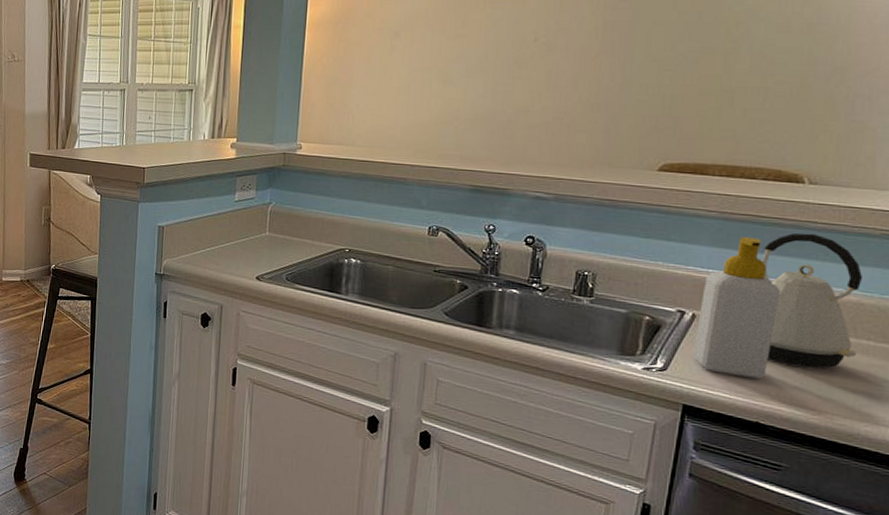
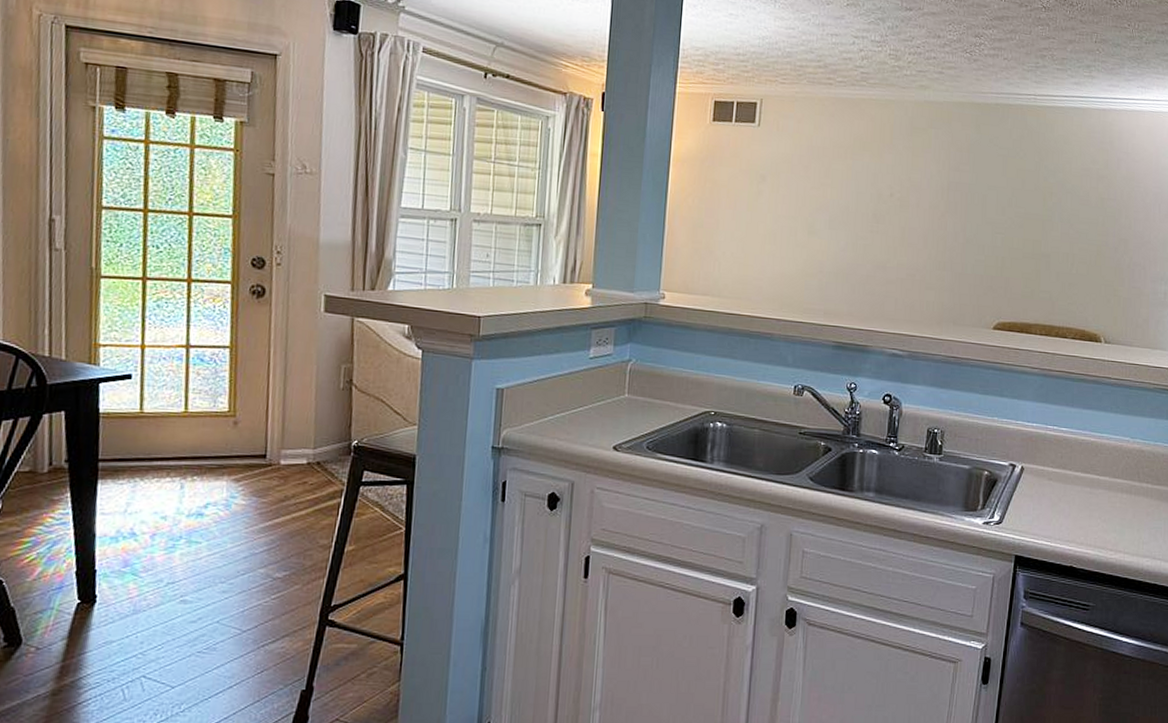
soap bottle: present [692,237,781,379] -> none [1022,392,1086,525]
kettle: present [761,233,863,369] -> none [1072,387,1143,512]

